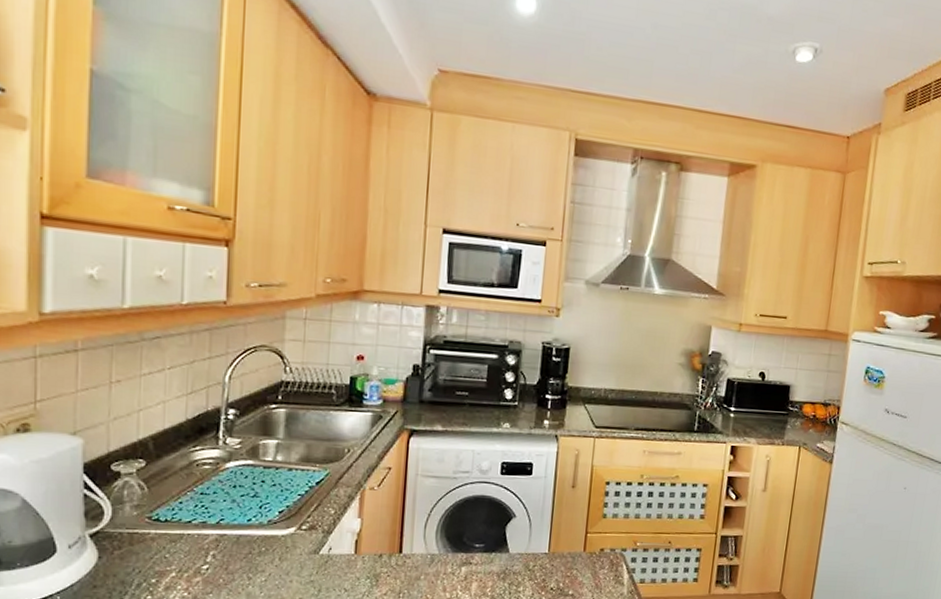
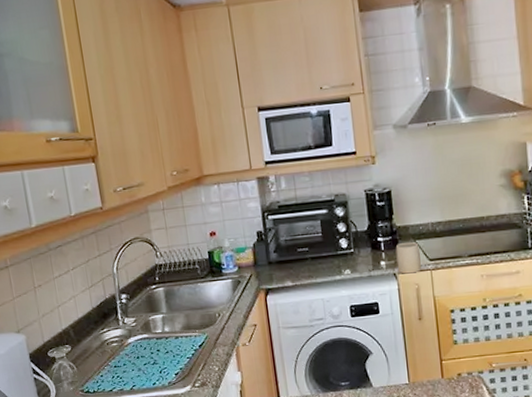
mug: none [560,404,588,438] -> present [395,241,421,274]

